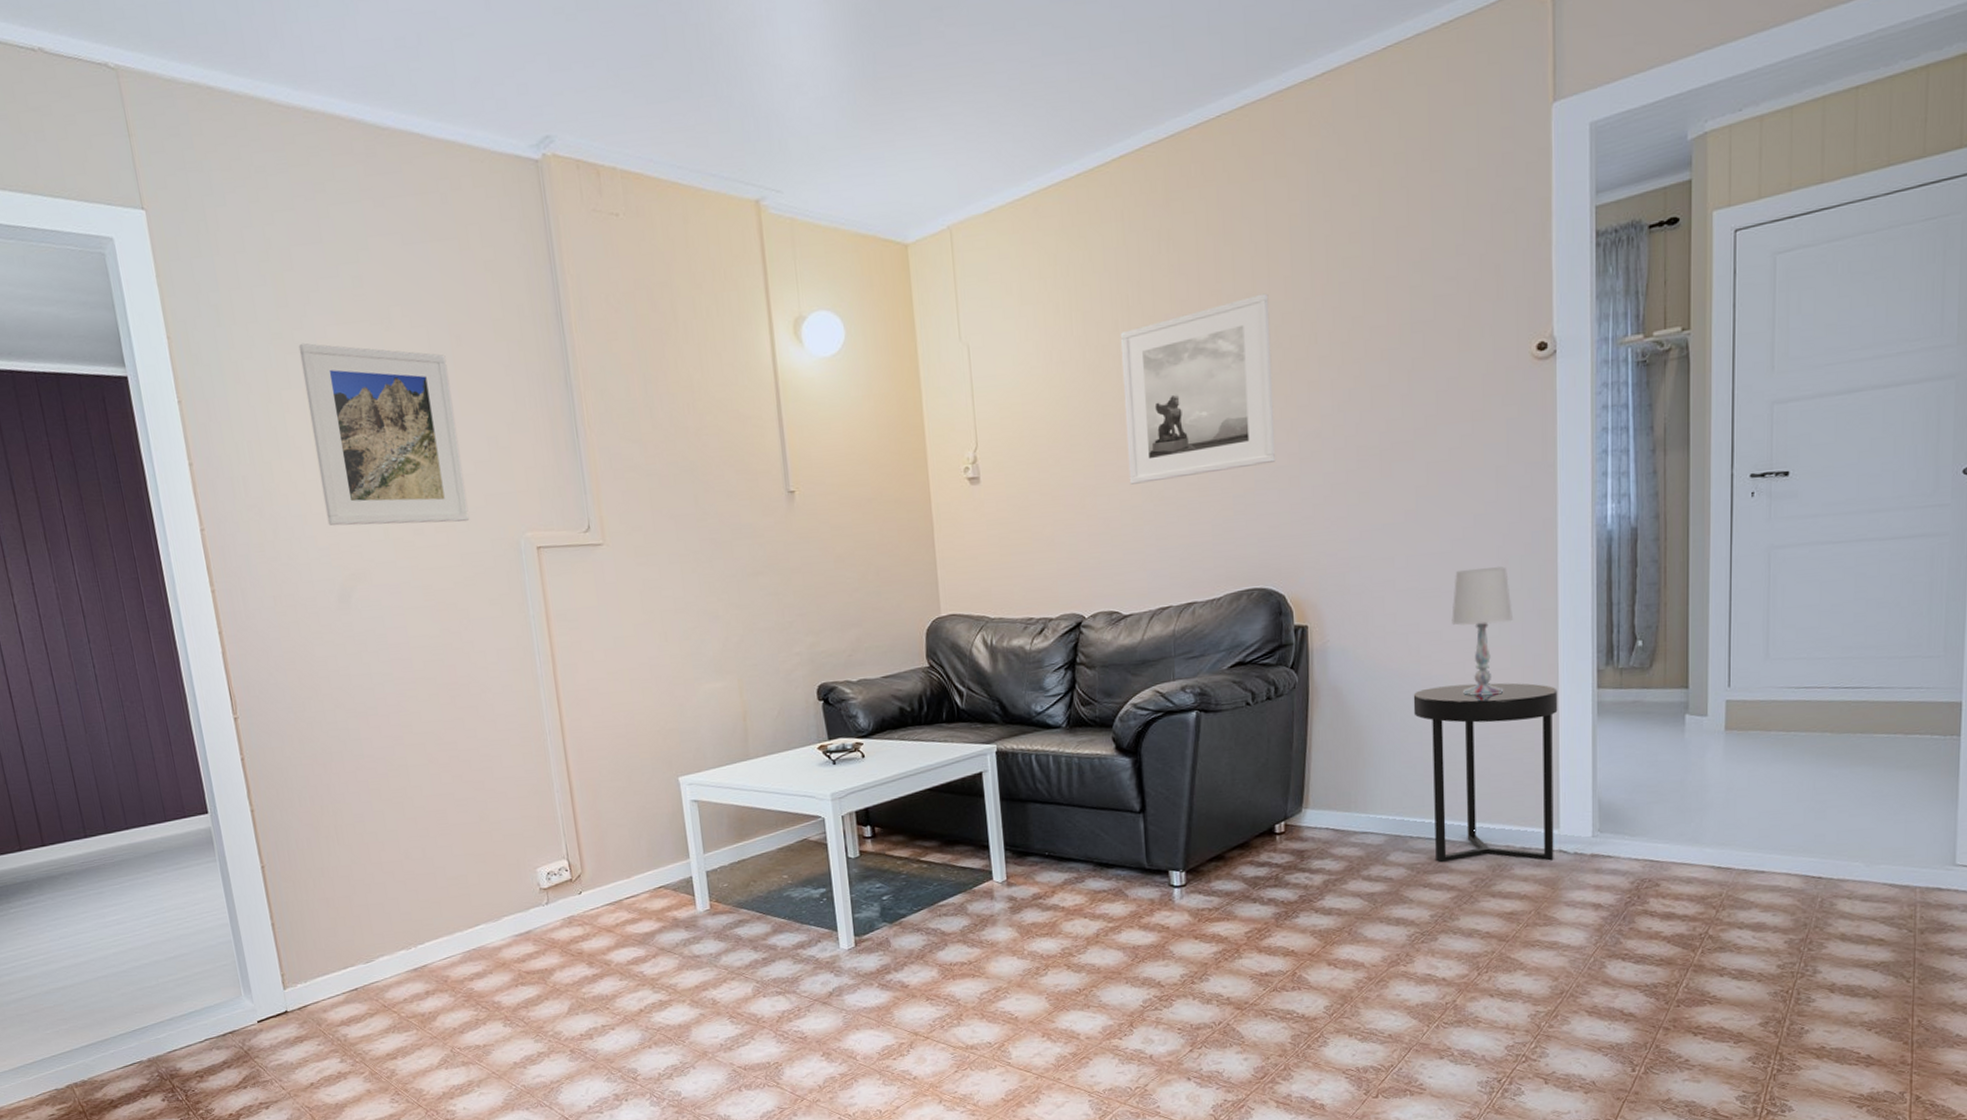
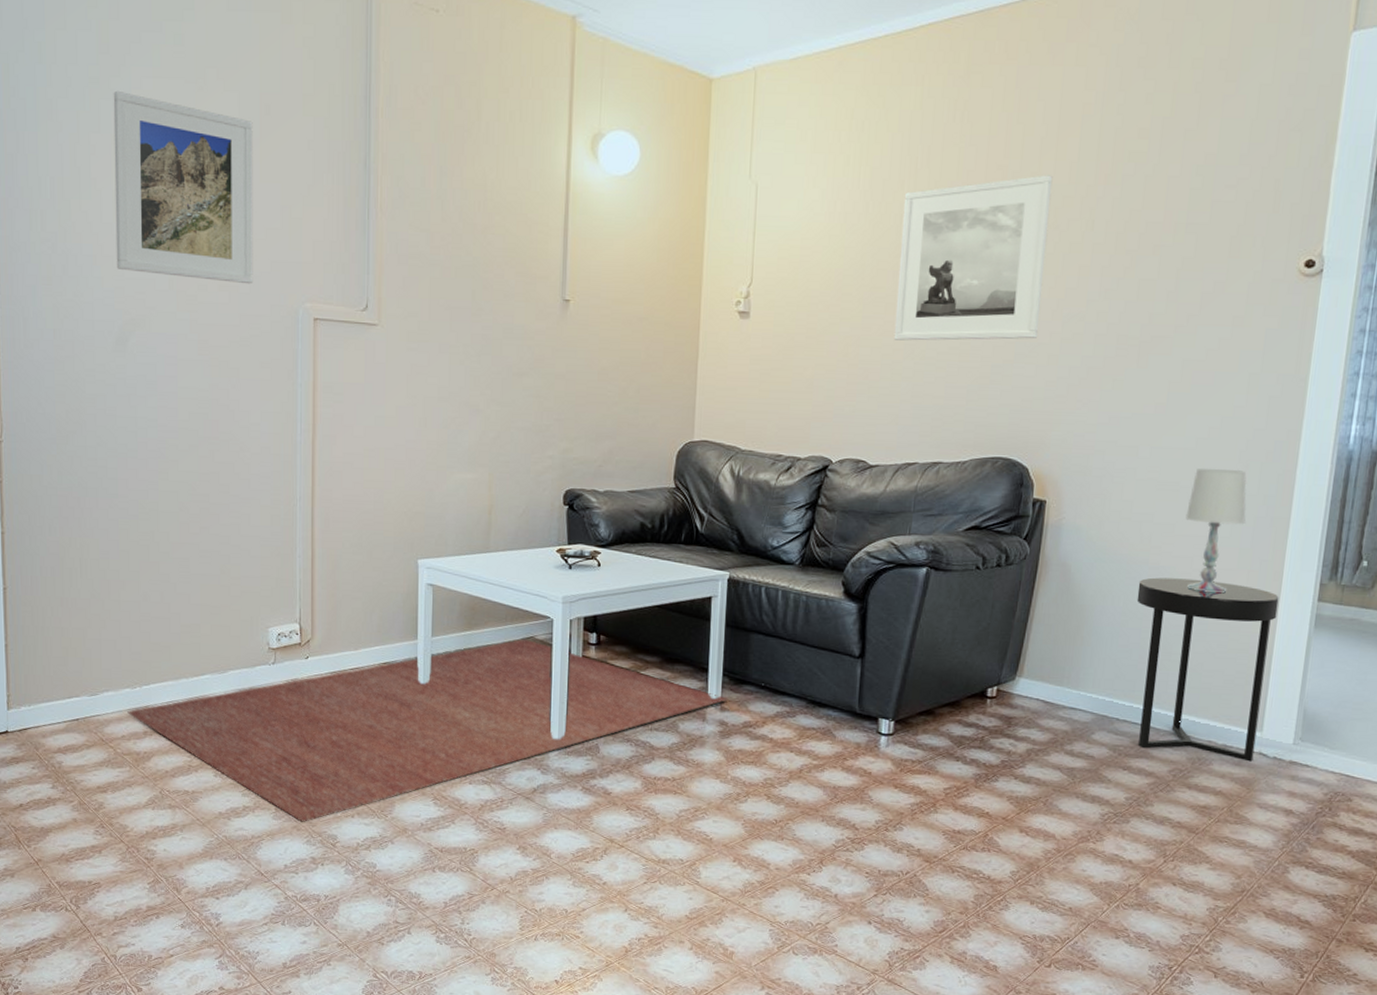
rug: none [406,842,1013,1060] -> present [127,639,727,822]

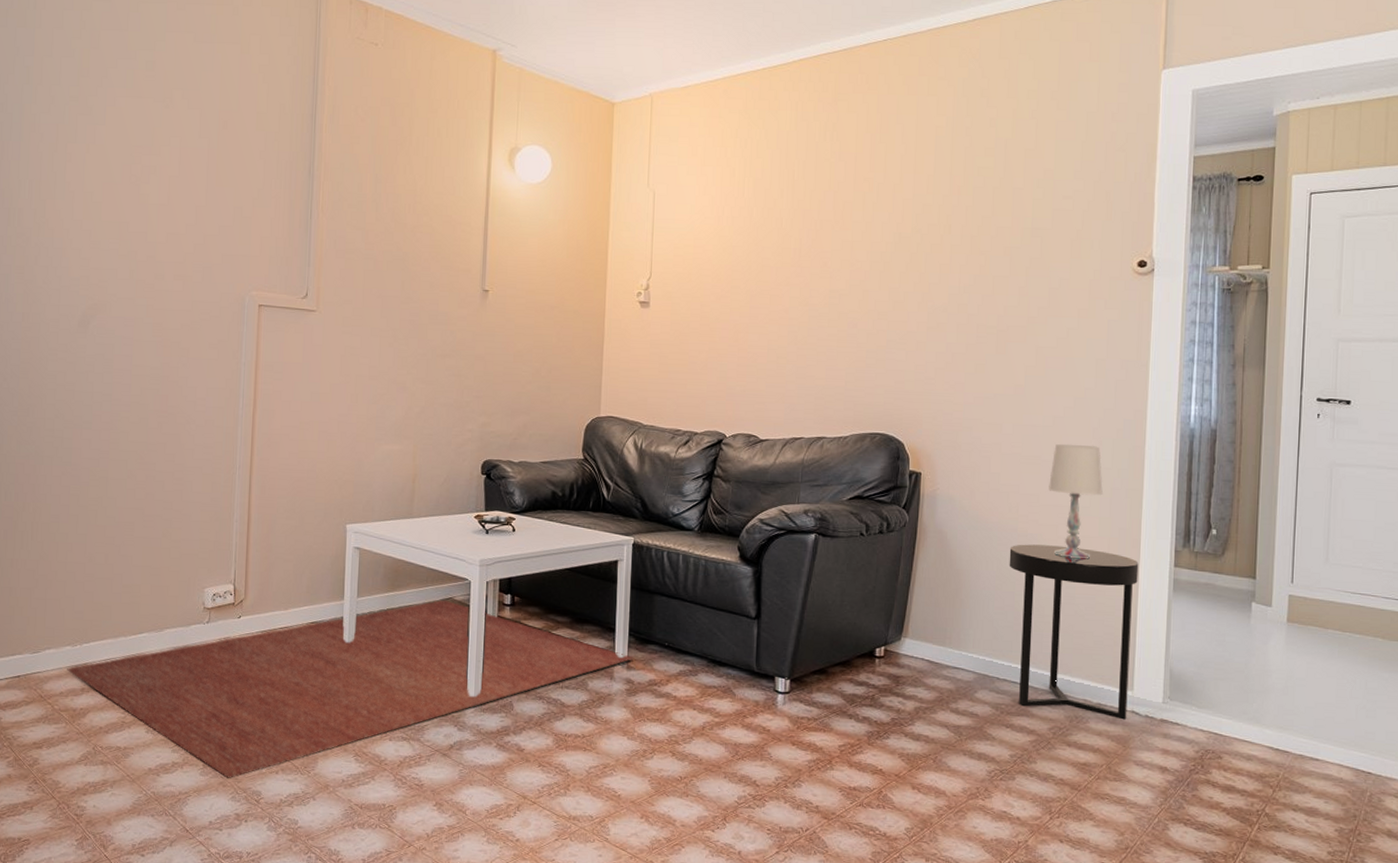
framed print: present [113,90,253,284] -> none [83,107,212,275]
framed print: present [893,175,1053,341] -> none [778,186,913,329]

